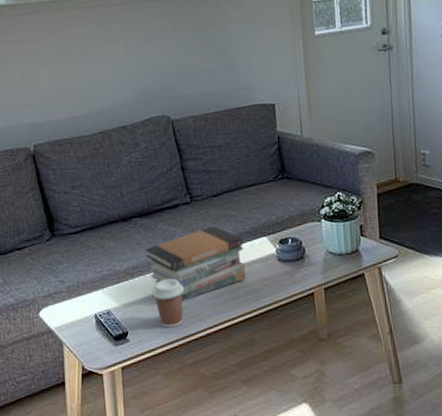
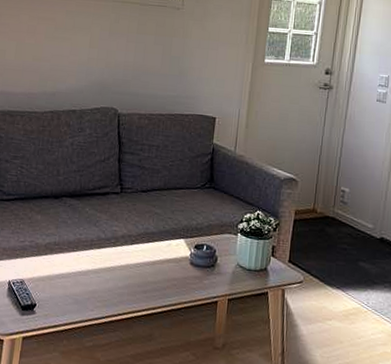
book stack: present [144,225,246,301] -> none [68,219,161,285]
coffee cup: present [152,279,185,328] -> none [66,260,98,309]

